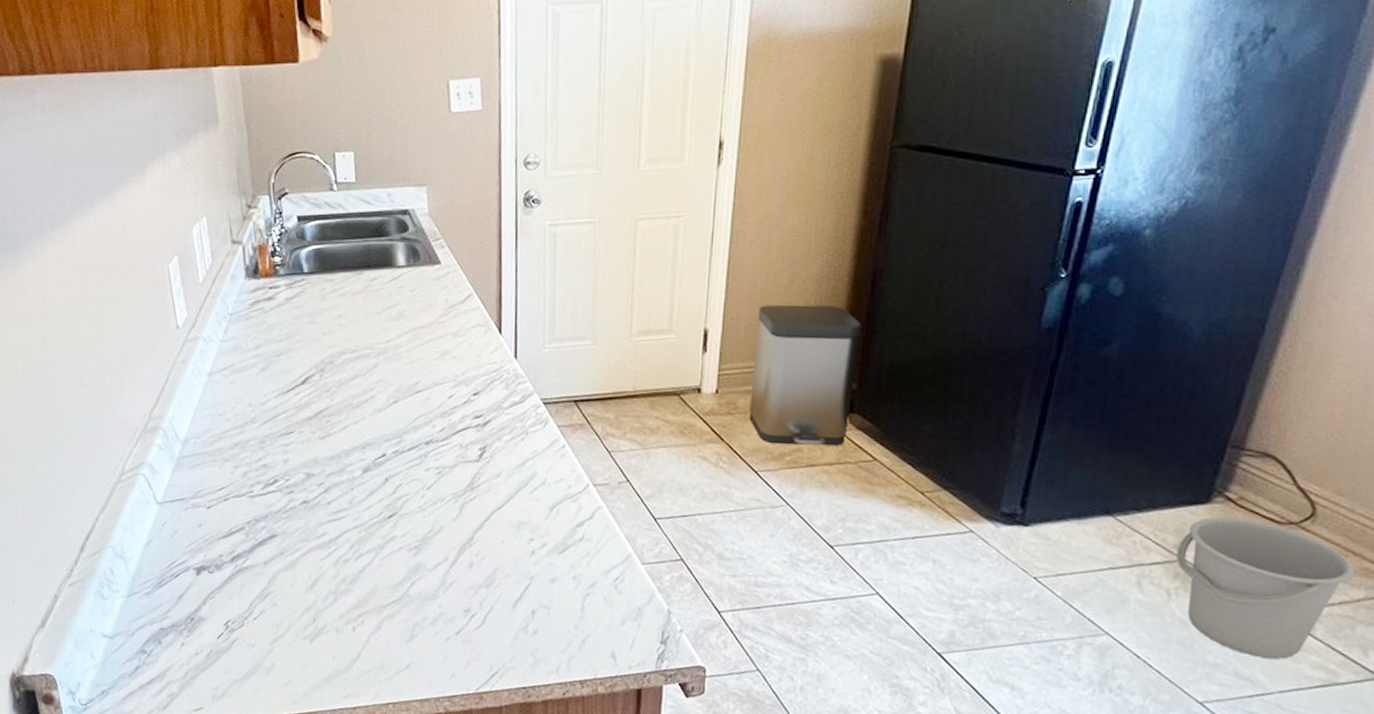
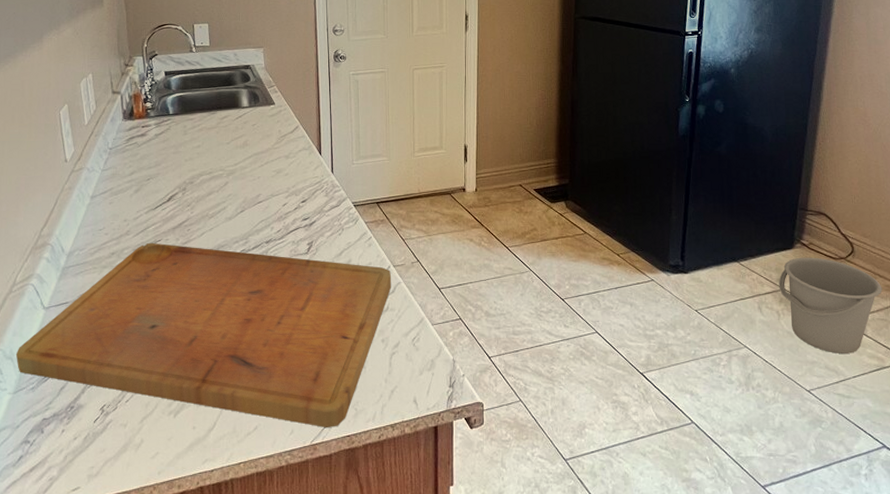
cutting board: none [127,434,590,676] -> present [15,242,392,427]
pedal bin: present [749,304,863,446] -> none [499,125,568,225]

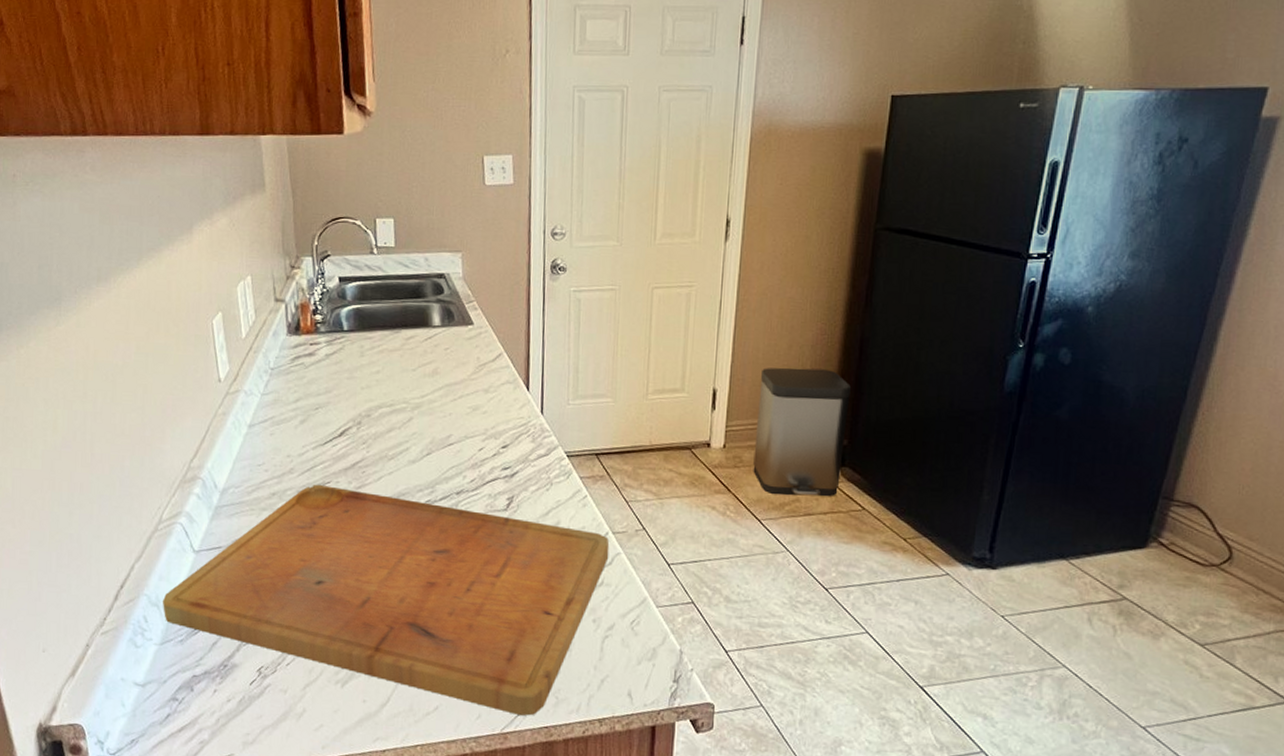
pedal bin: none [499,125,568,225] -> present [753,367,852,497]
bucket: present [778,257,883,353] -> none [1119,560,1266,687]

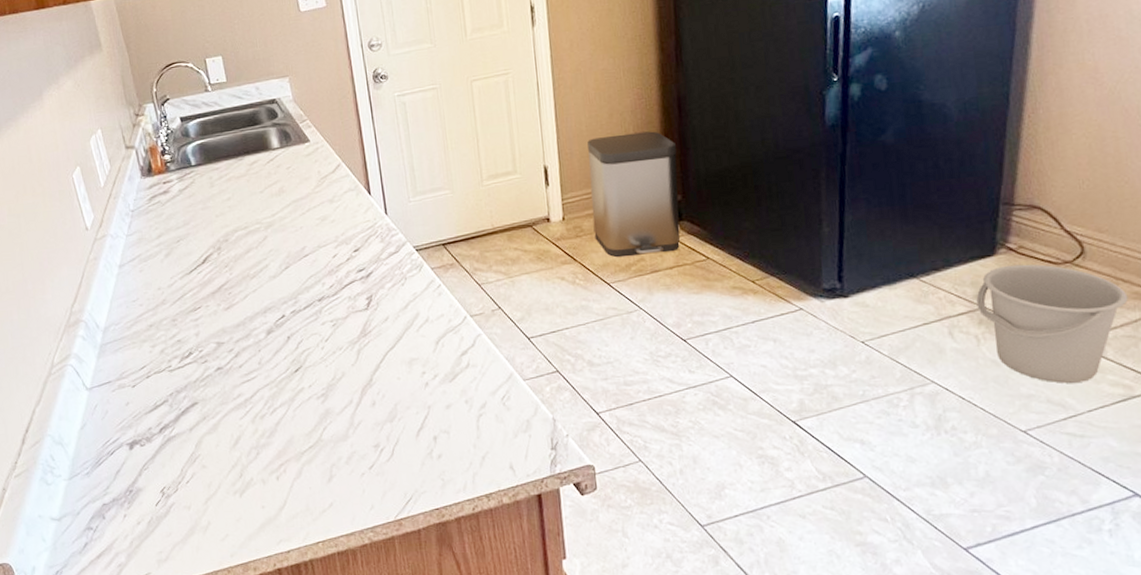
cutting board: present [162,484,610,716] -> none [65,310,471,501]
bucket: none [1119,560,1266,687] -> present [976,264,1128,383]

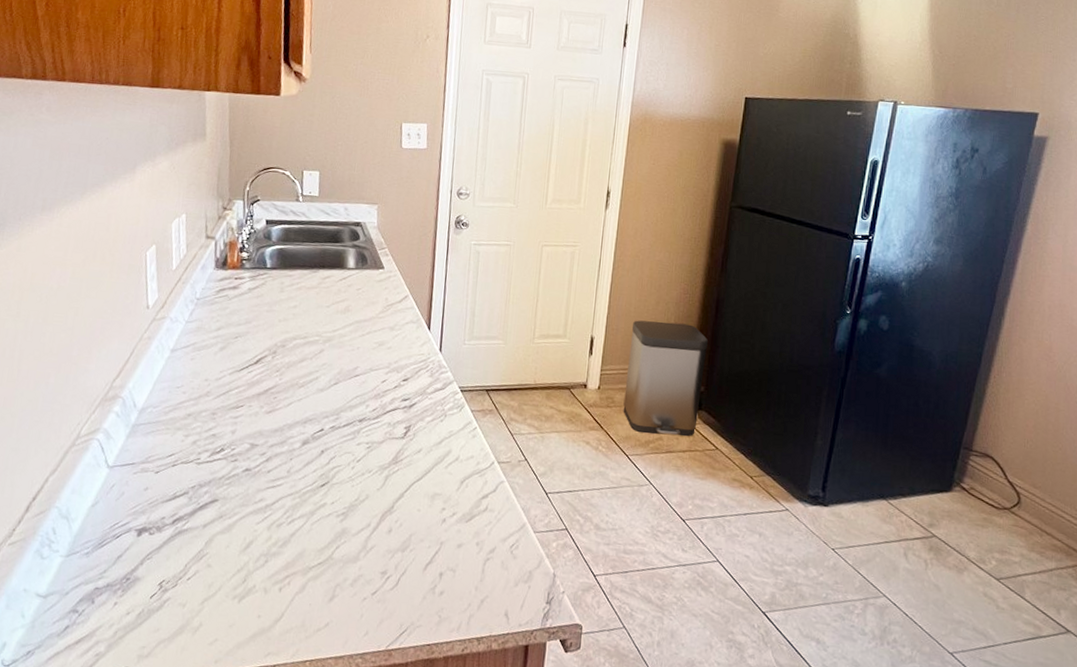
bucket: present [976,264,1128,383] -> none [930,502,1048,617]

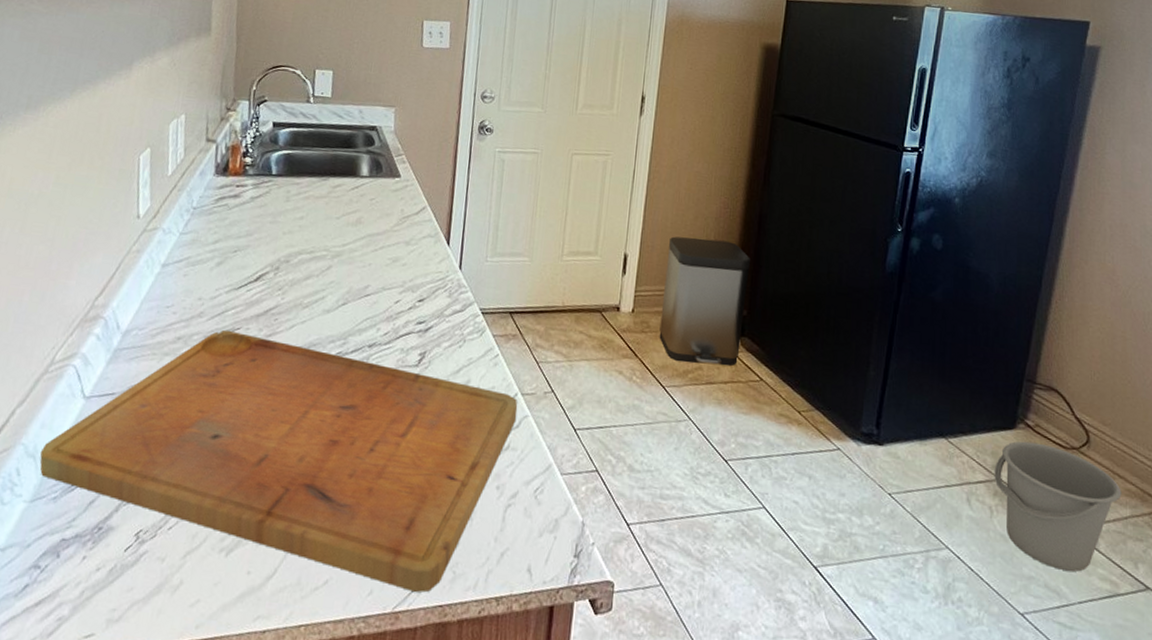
cutting board: none [72,407,495,634] -> present [39,329,518,593]
bucket: none [930,502,1048,617] -> present [994,441,1122,572]

